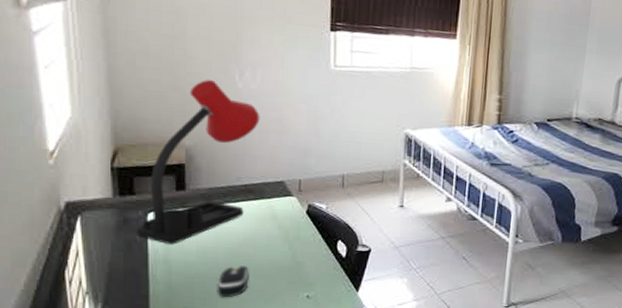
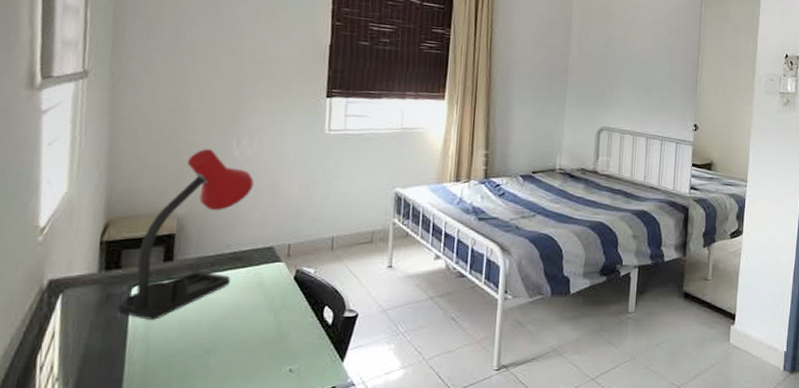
computer mouse: present [217,266,249,297] -> none [195,340,231,375]

